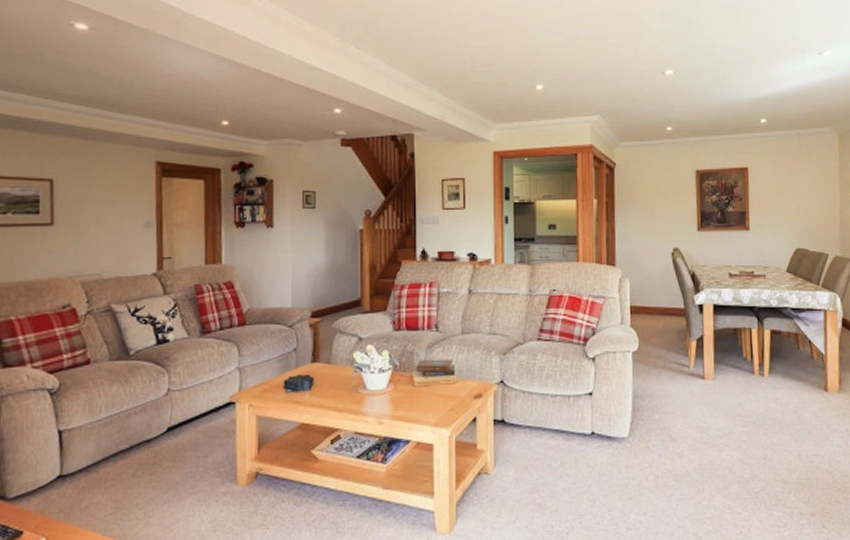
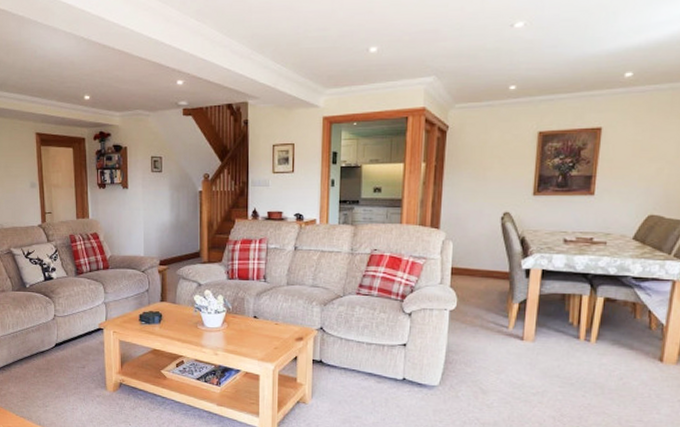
books: present [411,359,458,387] -> none [242,305,282,328]

